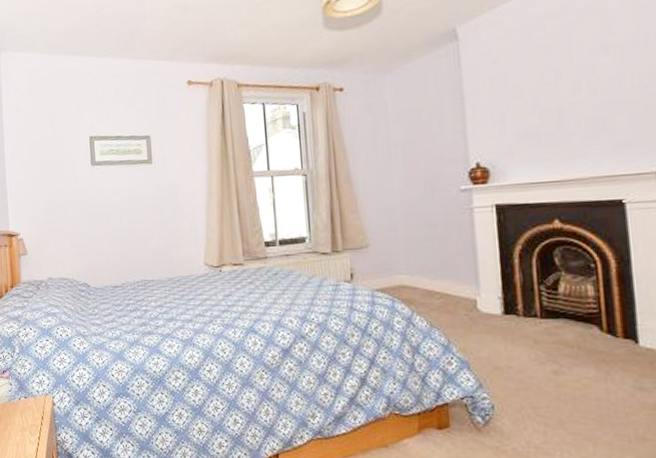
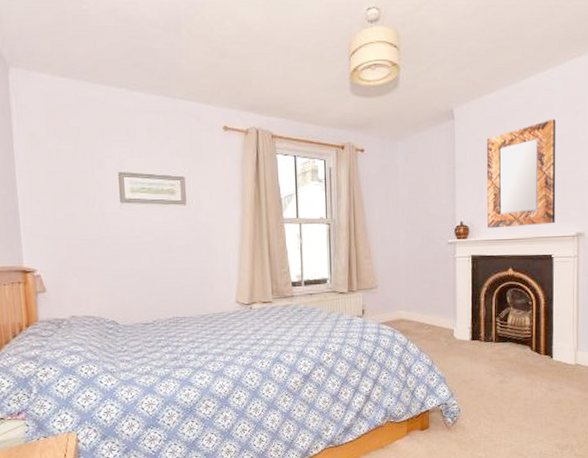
home mirror: none [506,20,624,169] -> present [486,118,556,229]

